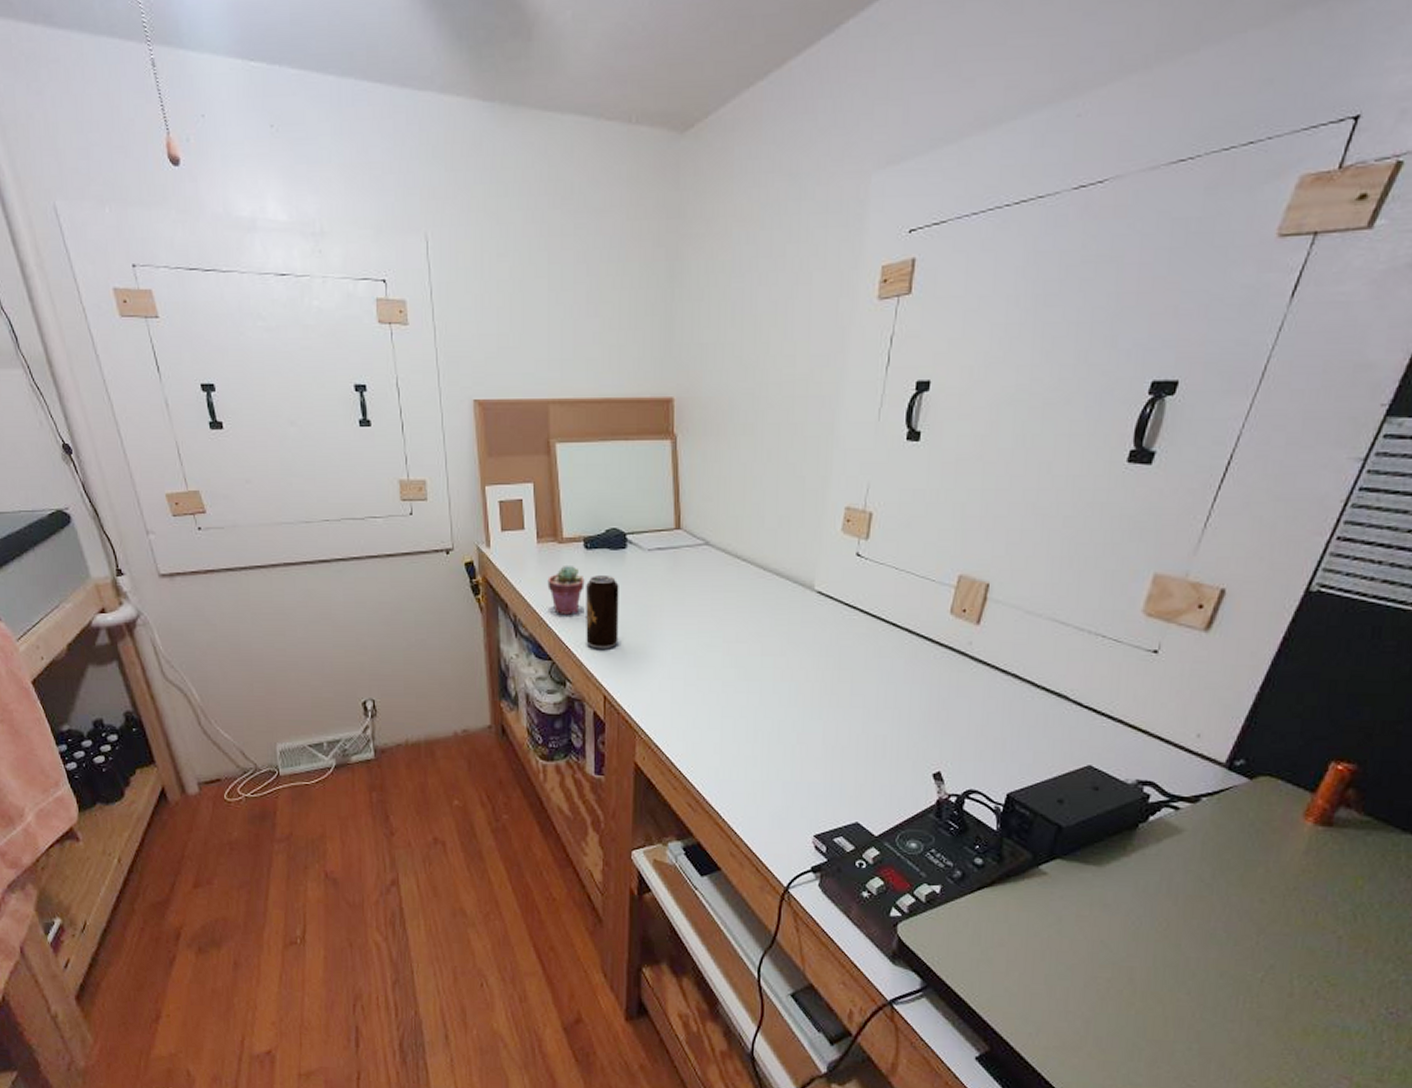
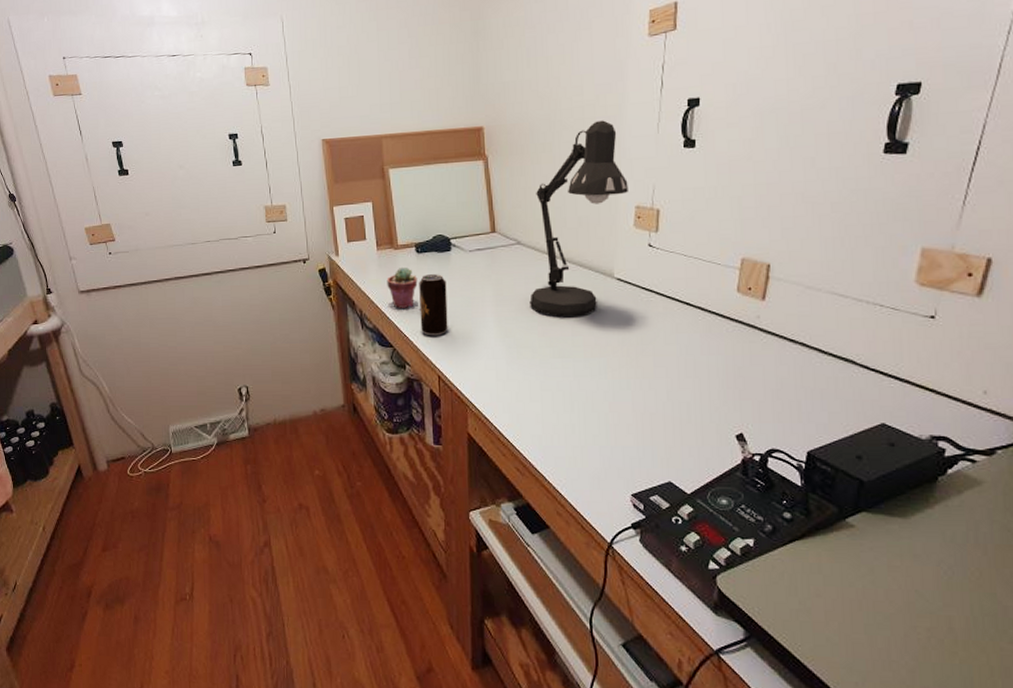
desk lamp: none [715,400,839,634] -> present [529,120,628,318]

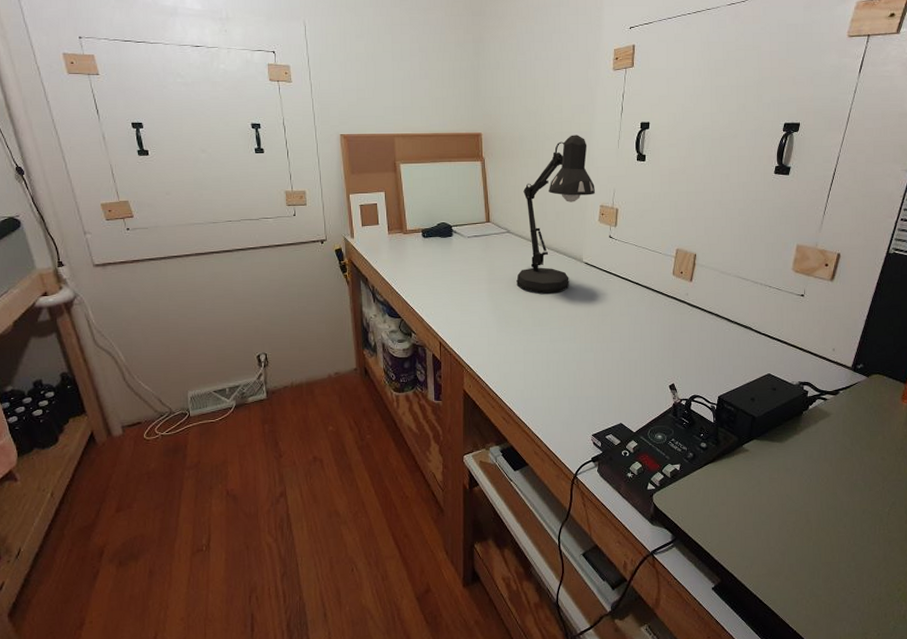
potted succulent: present [387,267,418,308] -> none [396,249,423,285]
beverage can: present [419,274,448,336] -> none [424,256,449,309]

